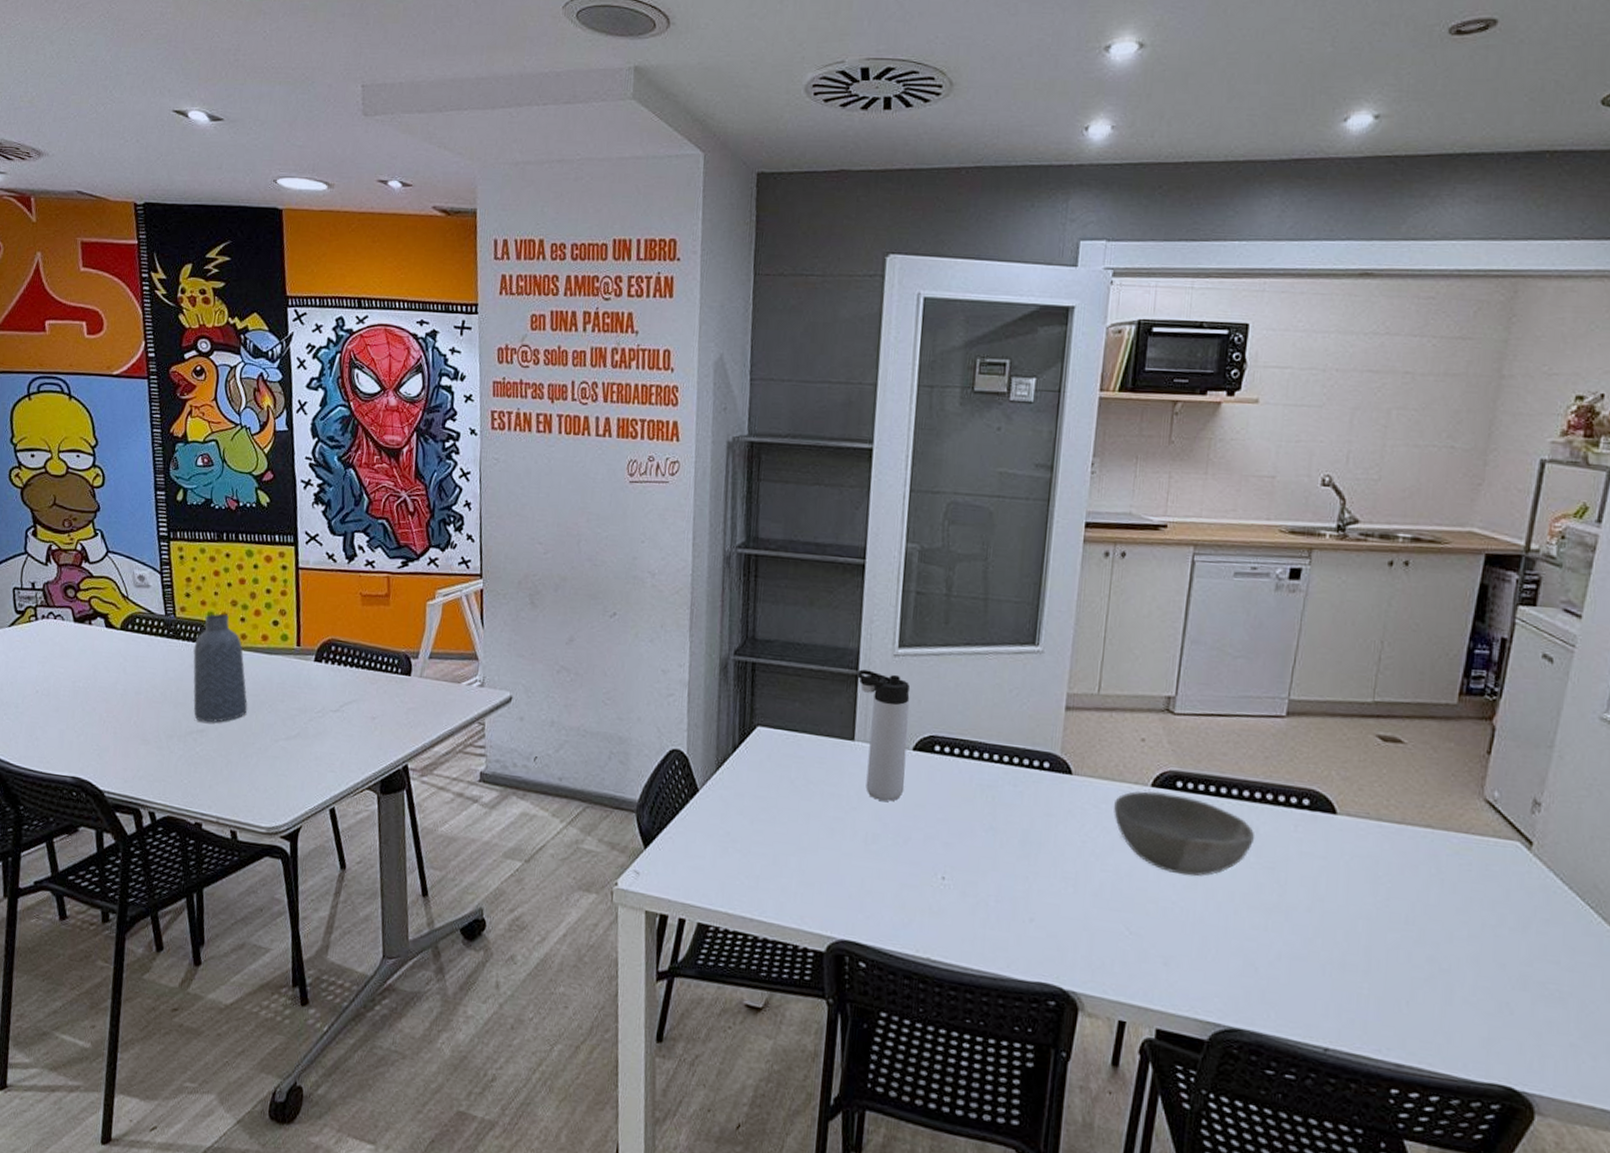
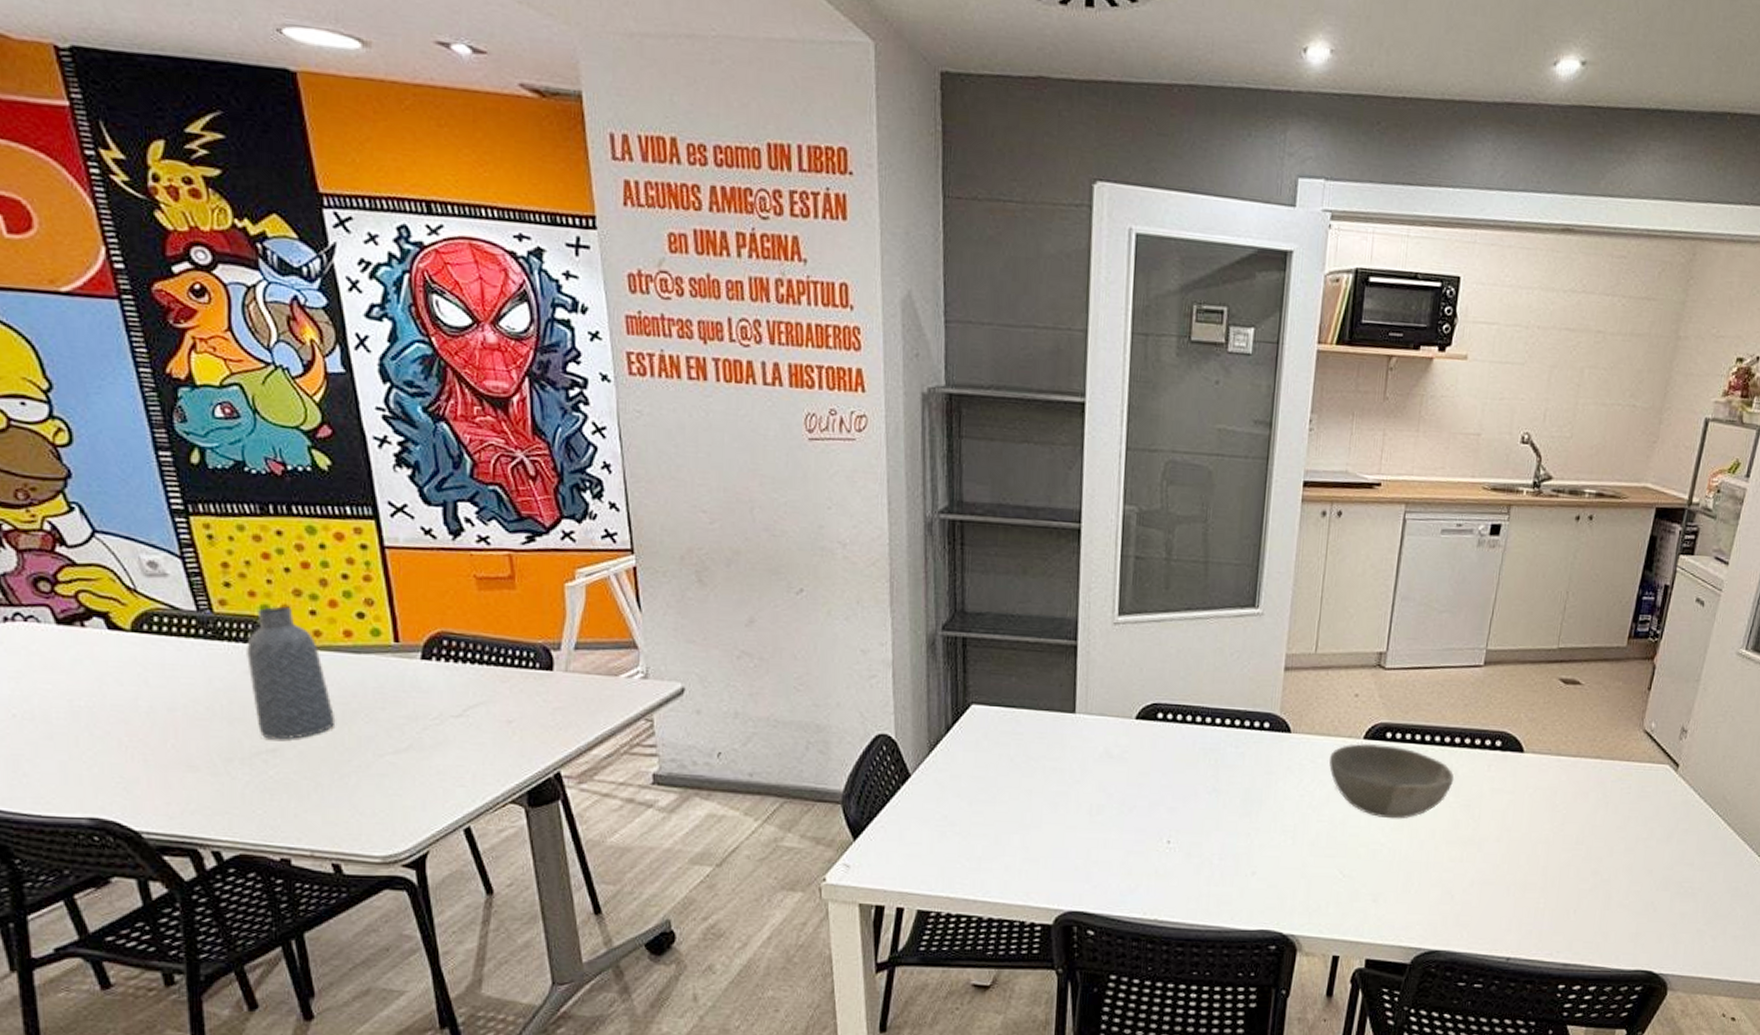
thermos bottle: present [857,669,911,802] -> none [1076,639,1132,772]

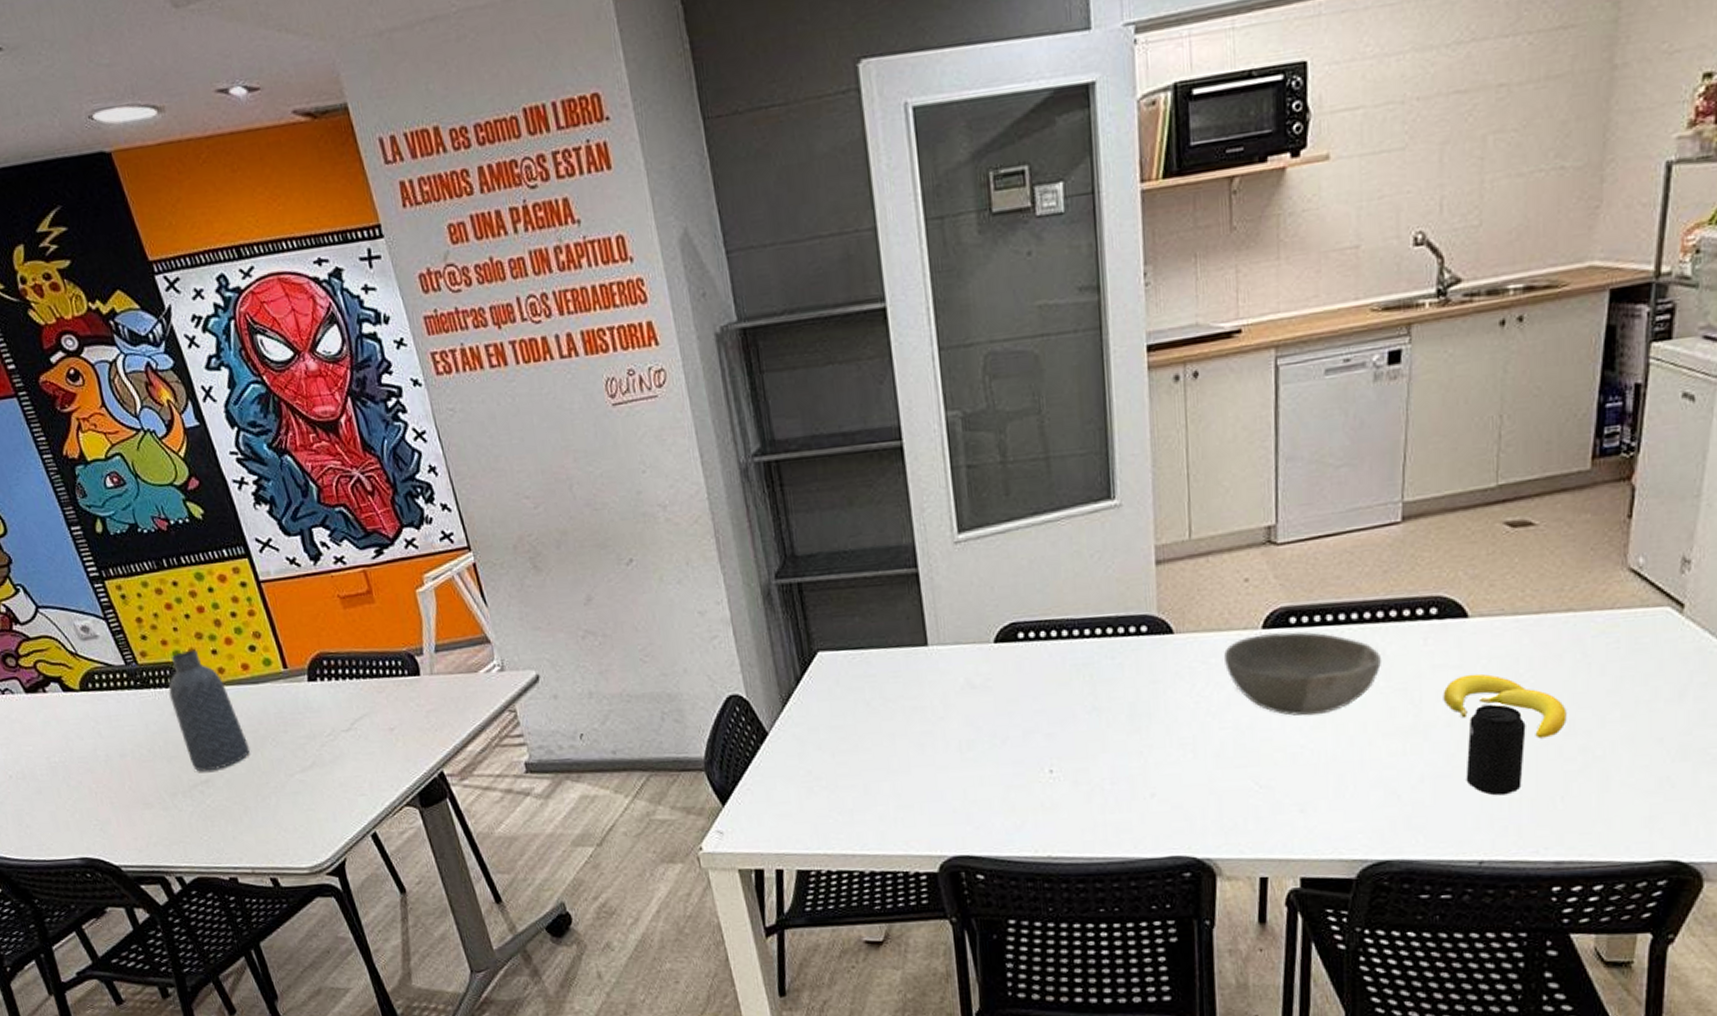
banana: none [1496,800,1587,860] -> present [1443,673,1567,739]
beverage can: none [1505,827,1556,904] -> present [1465,704,1526,796]

